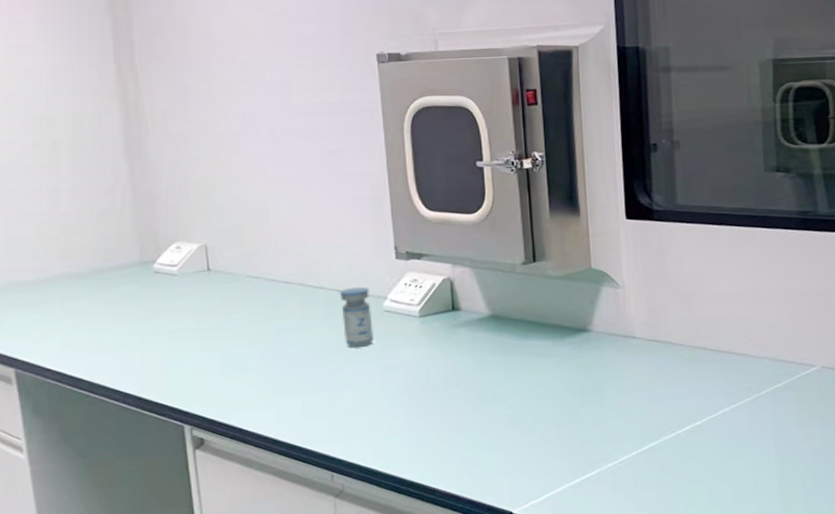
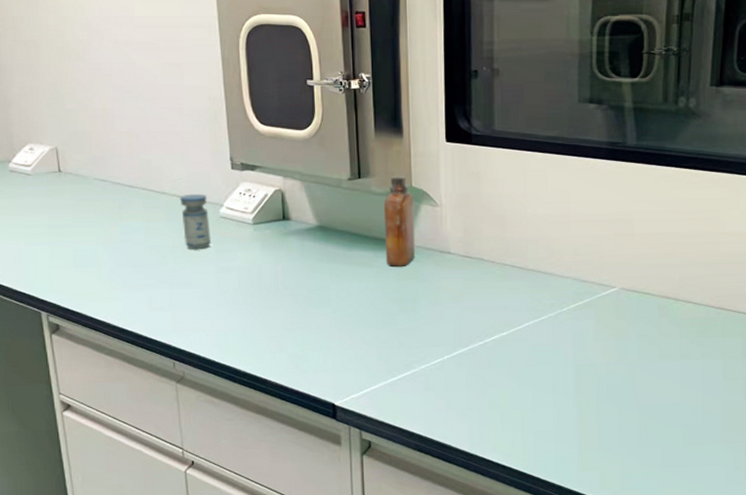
flask: none [561,257,598,356] -> present [383,175,416,267]

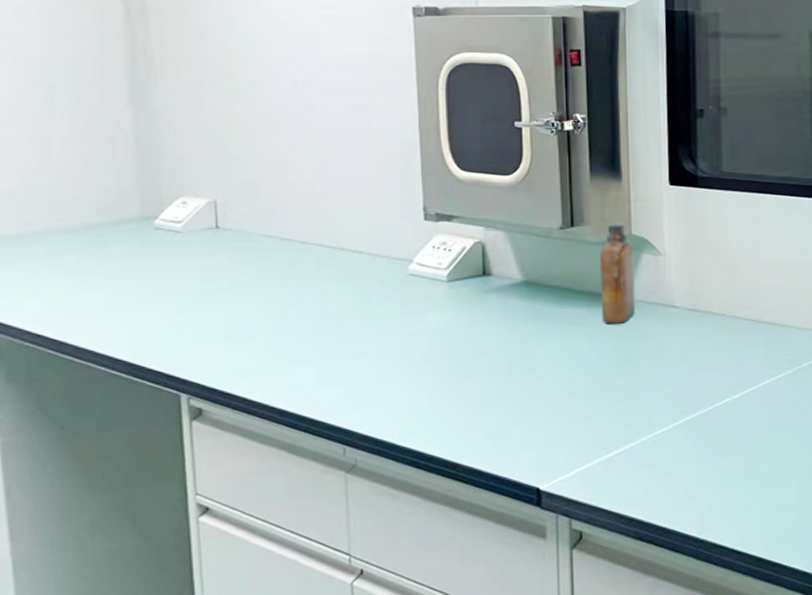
medicine: present [179,193,212,250] -> none [361,248,398,314]

